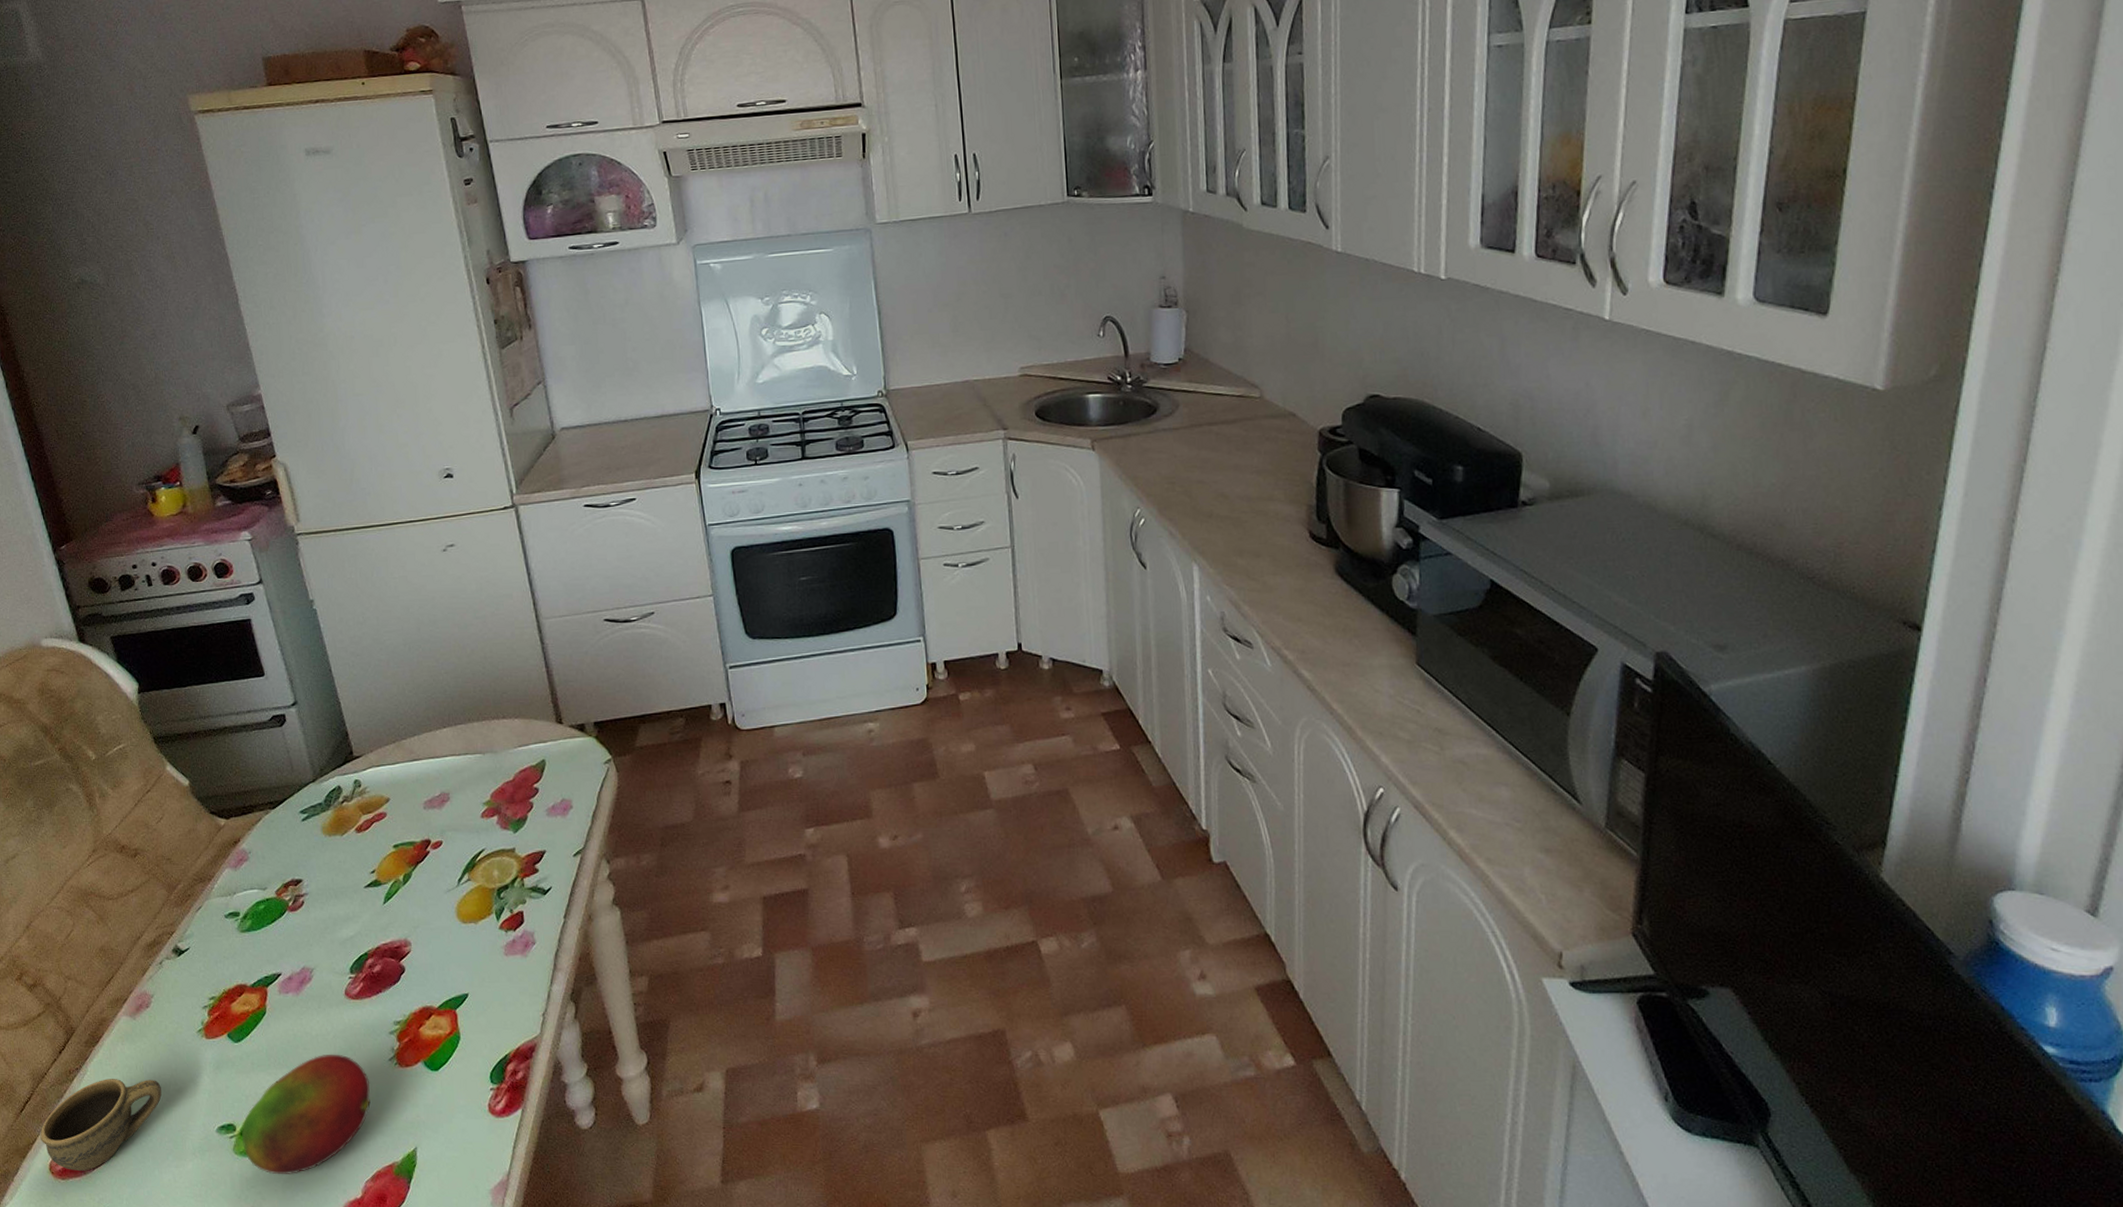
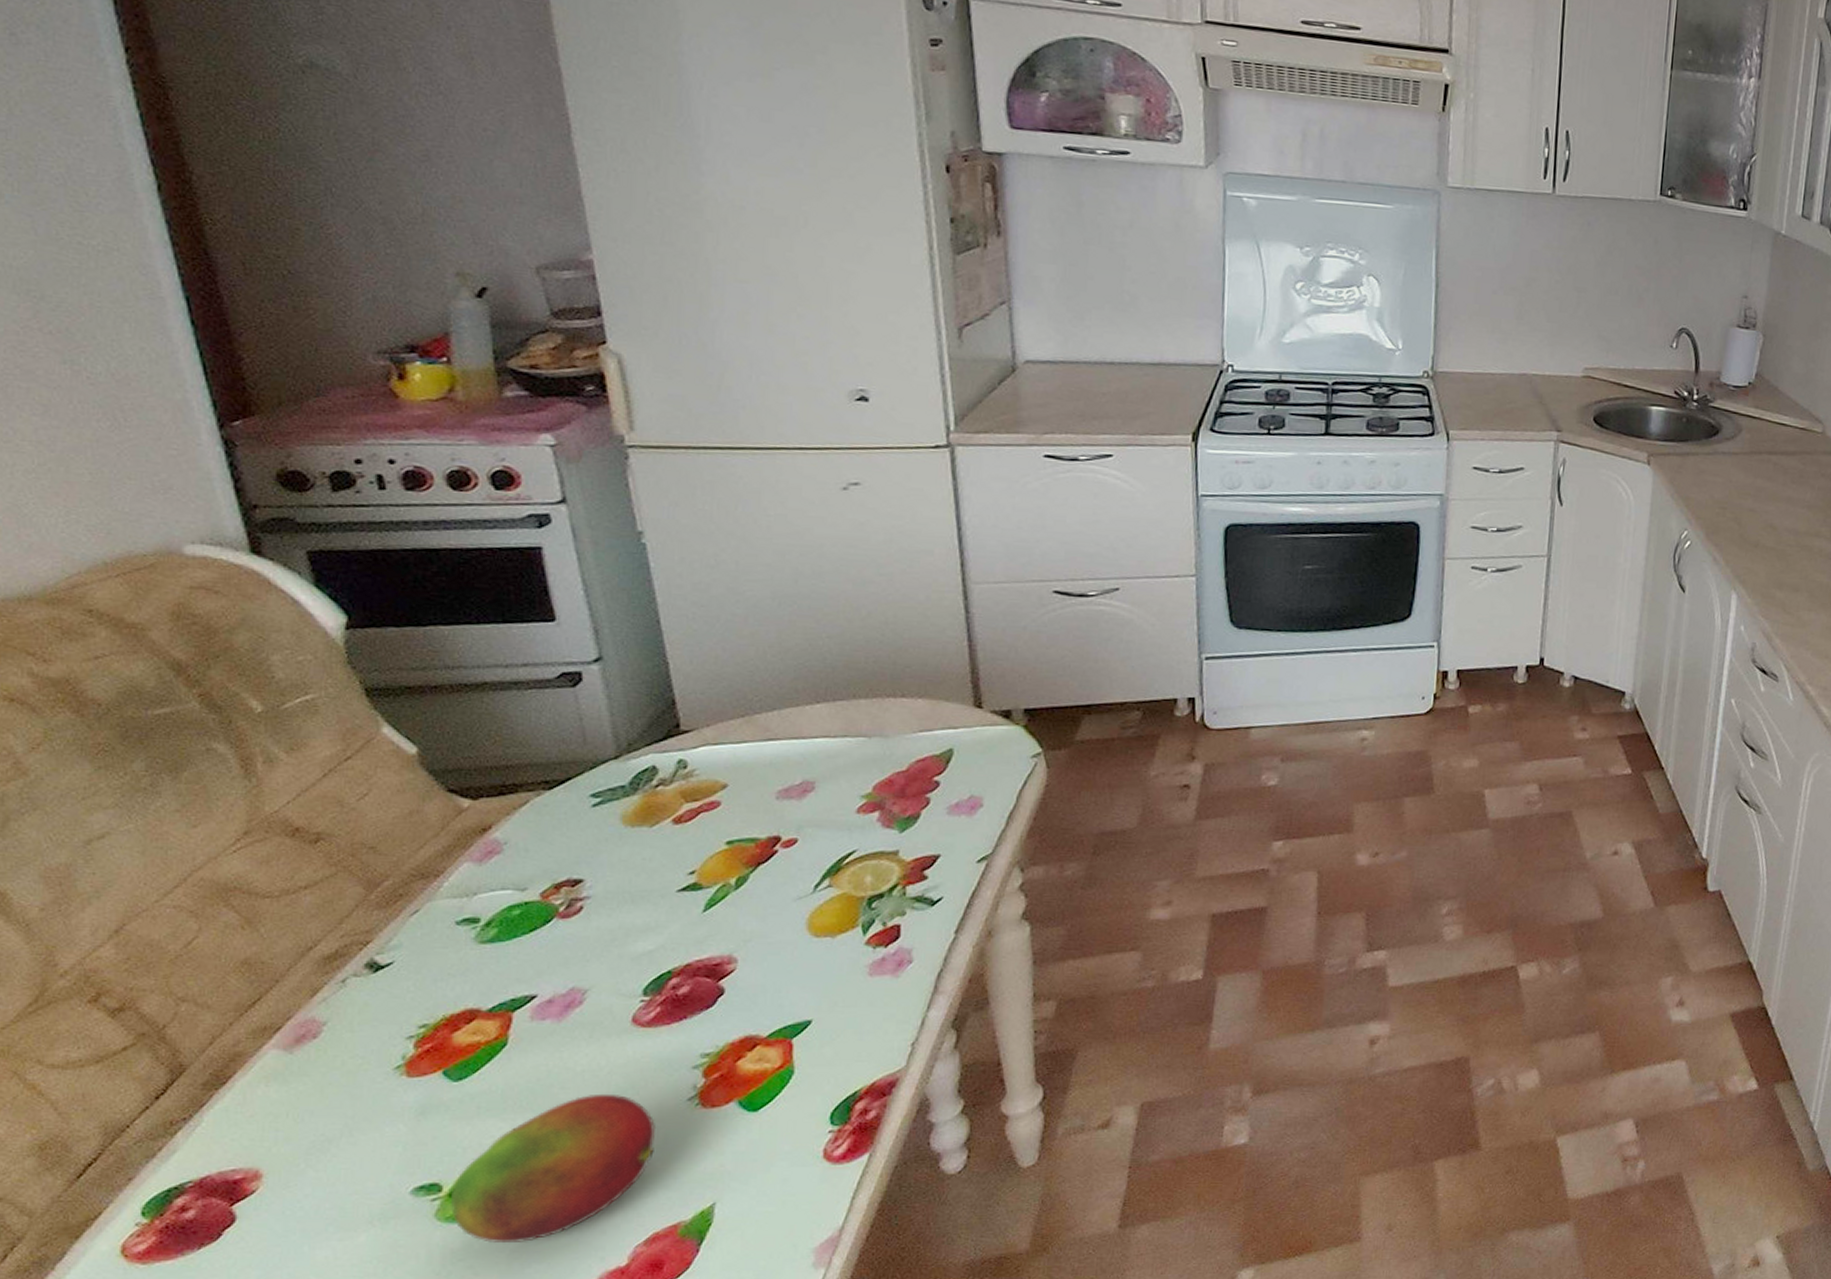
cup: present [40,1079,162,1171] -> none [109,1131,326,1252]

